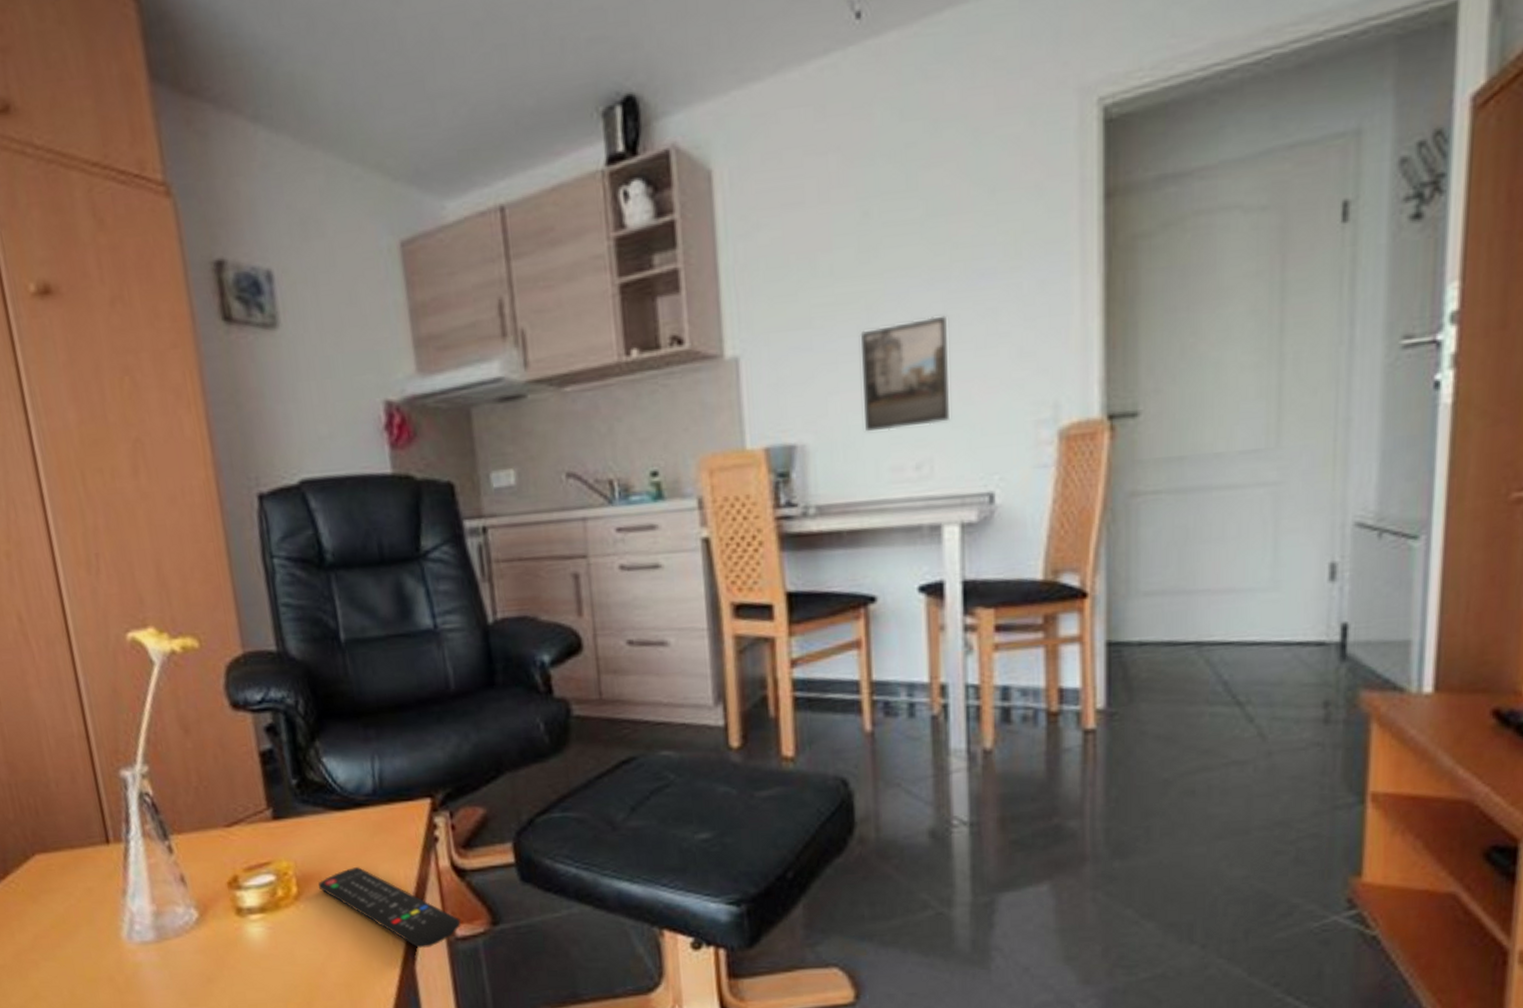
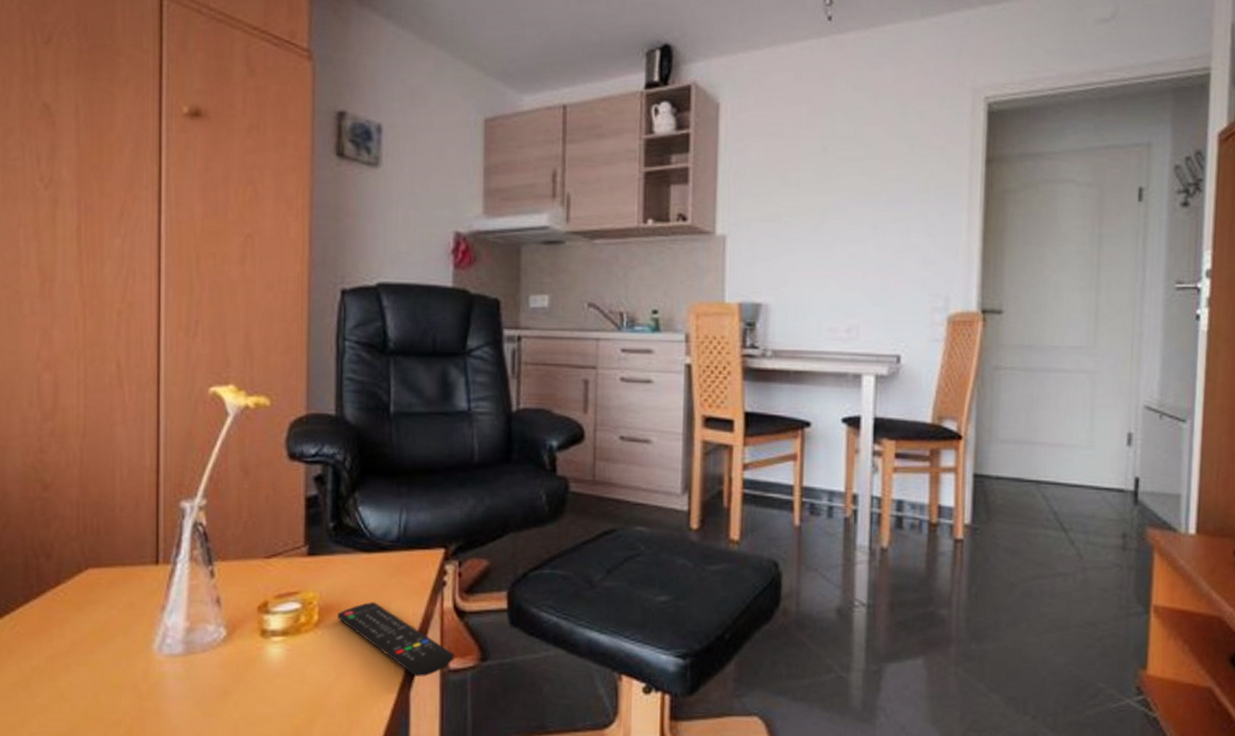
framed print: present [860,315,951,432] -> none [813,226,875,301]

